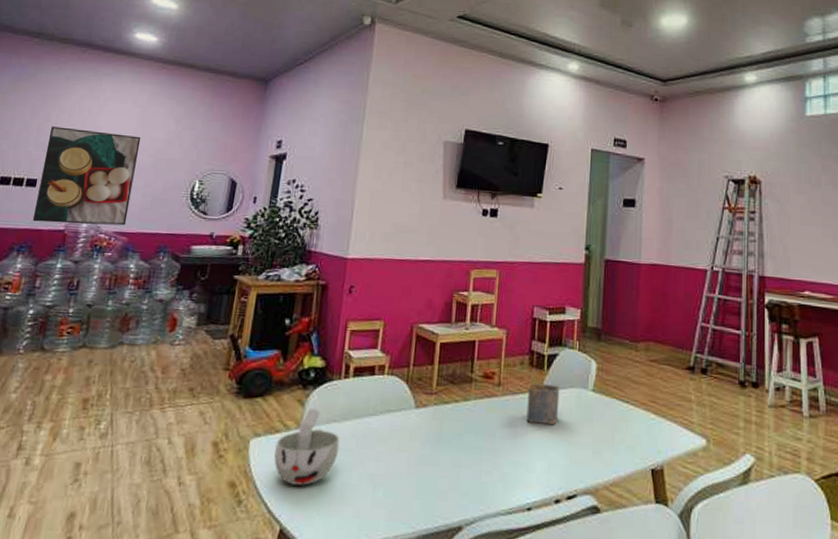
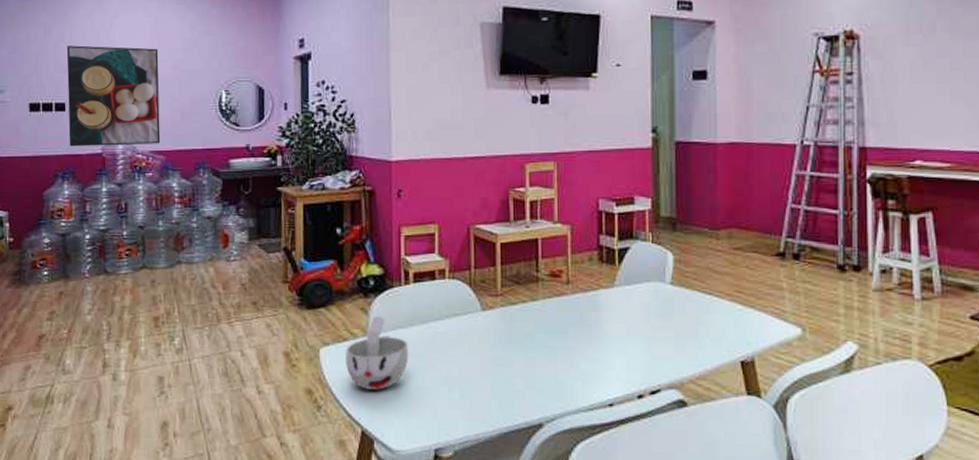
napkin holder: present [526,375,560,425] -> none [599,271,635,320]

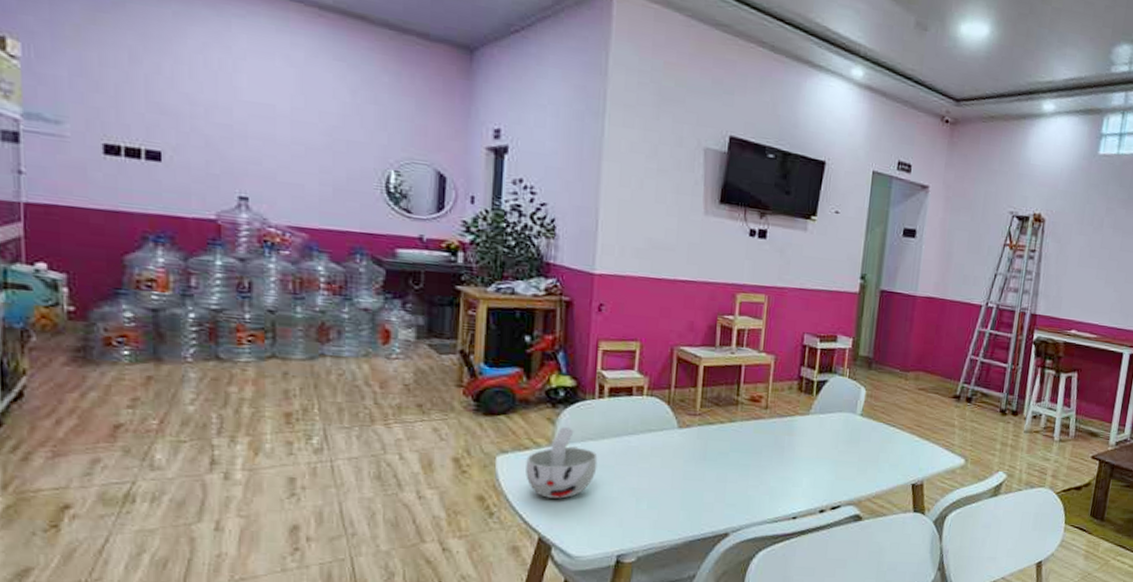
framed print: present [67,45,161,147] -> none [165,81,304,219]

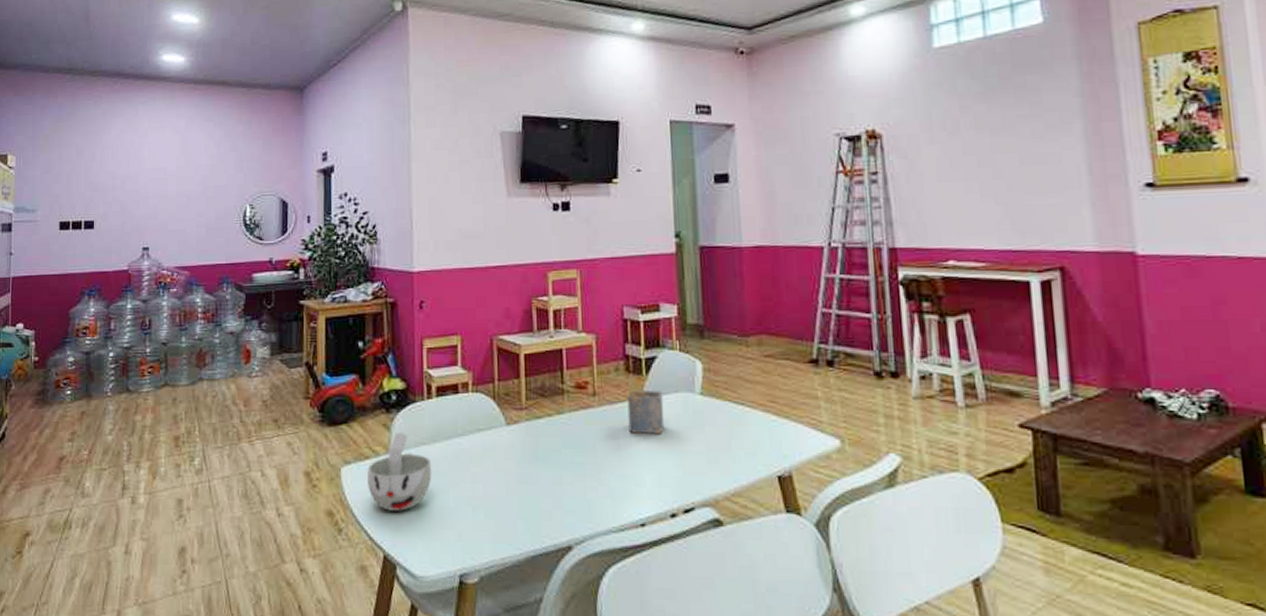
napkin holder: none [793,399,829,445] -> present [627,381,665,433]

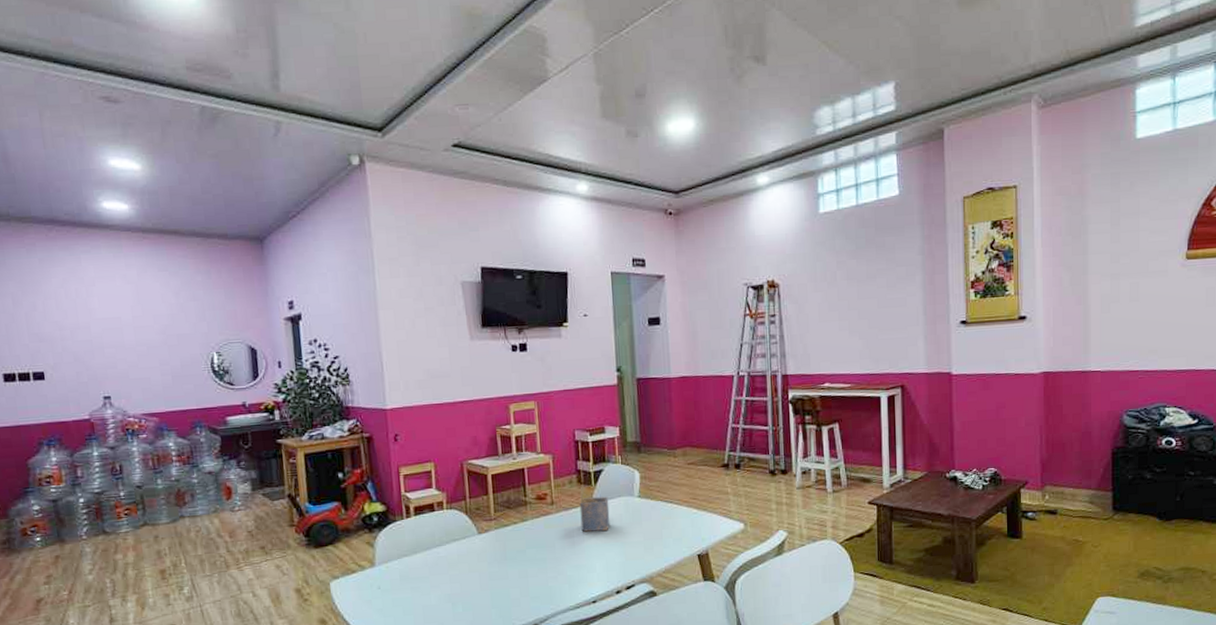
cup: present [367,433,432,511] -> none [354,548,415,614]

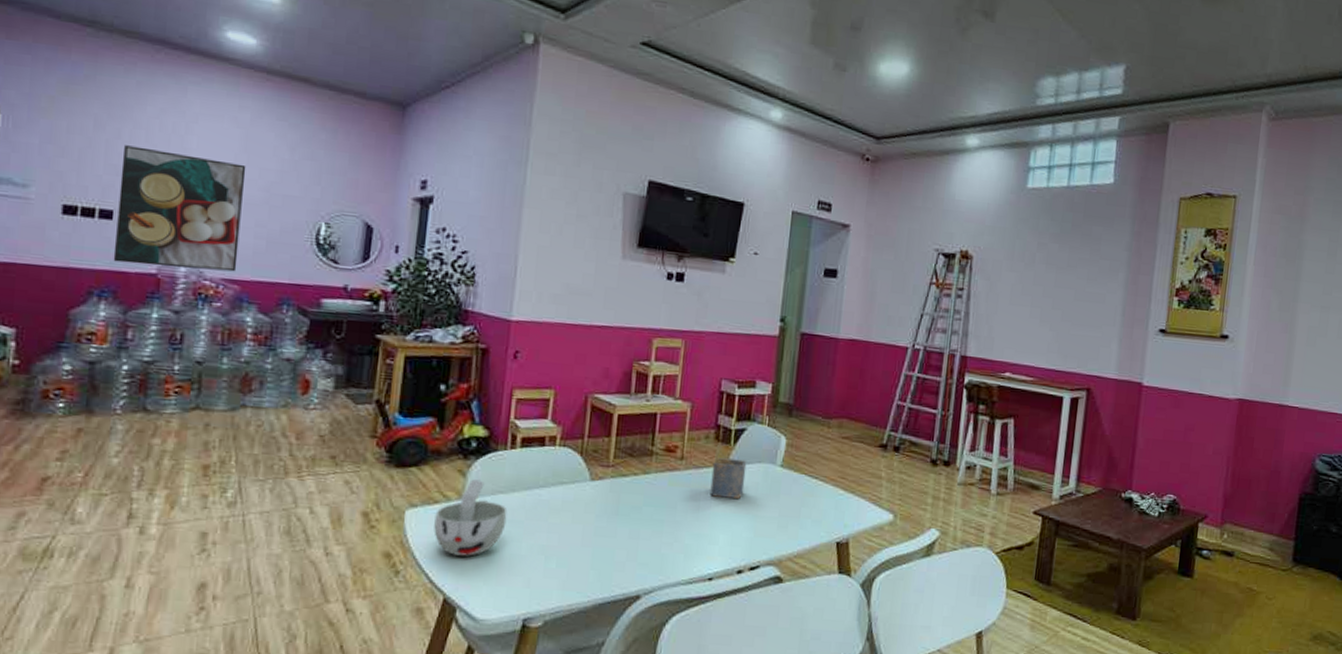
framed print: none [41,314,153,414] -> present [113,145,246,272]
cup: none [354,548,415,614] -> present [434,479,508,556]

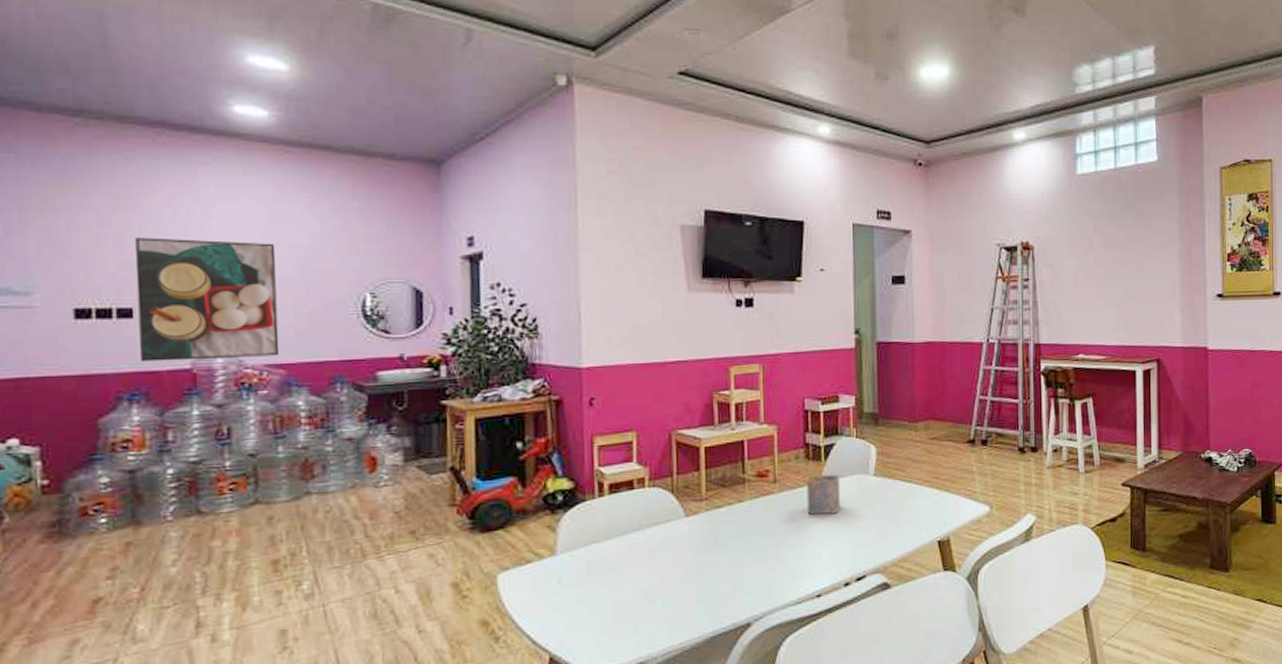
cup: present [434,479,508,556] -> none [529,533,605,613]

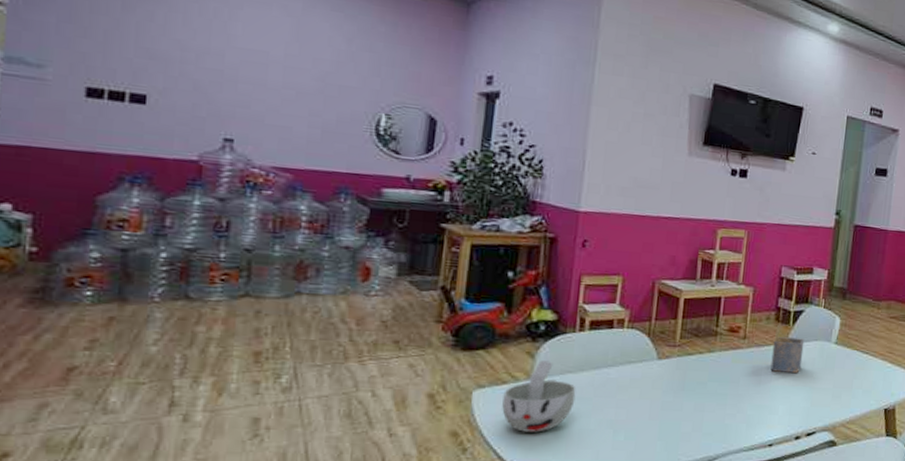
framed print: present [135,237,280,362] -> none [147,28,298,160]
cup: none [529,533,605,613] -> present [502,360,576,432]

